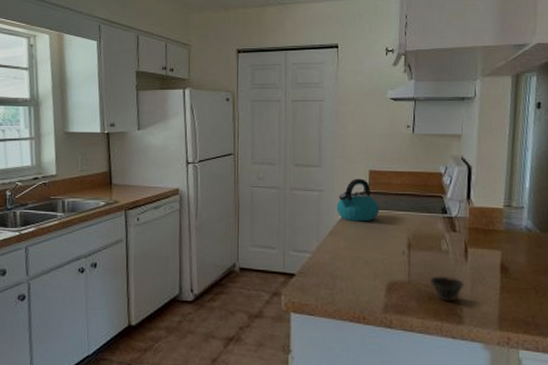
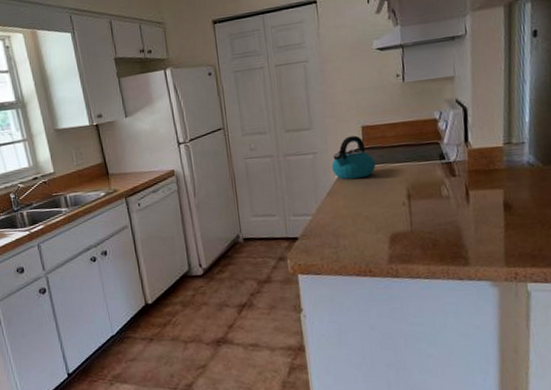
cup: present [430,276,465,302] -> none [433,221,468,246]

